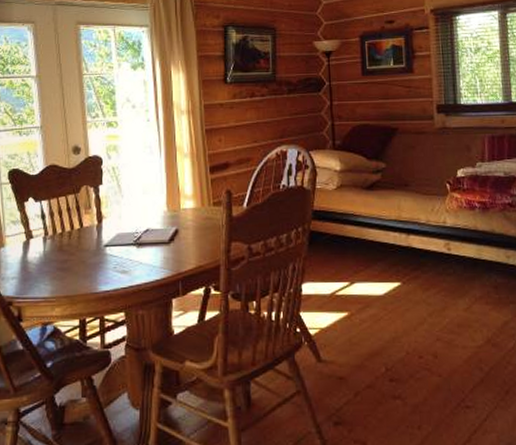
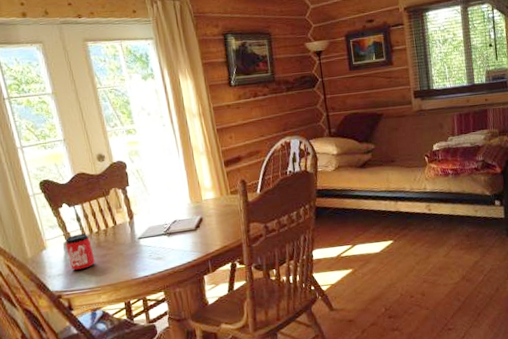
can: none [25,233,54,276] -> present [65,233,95,271]

